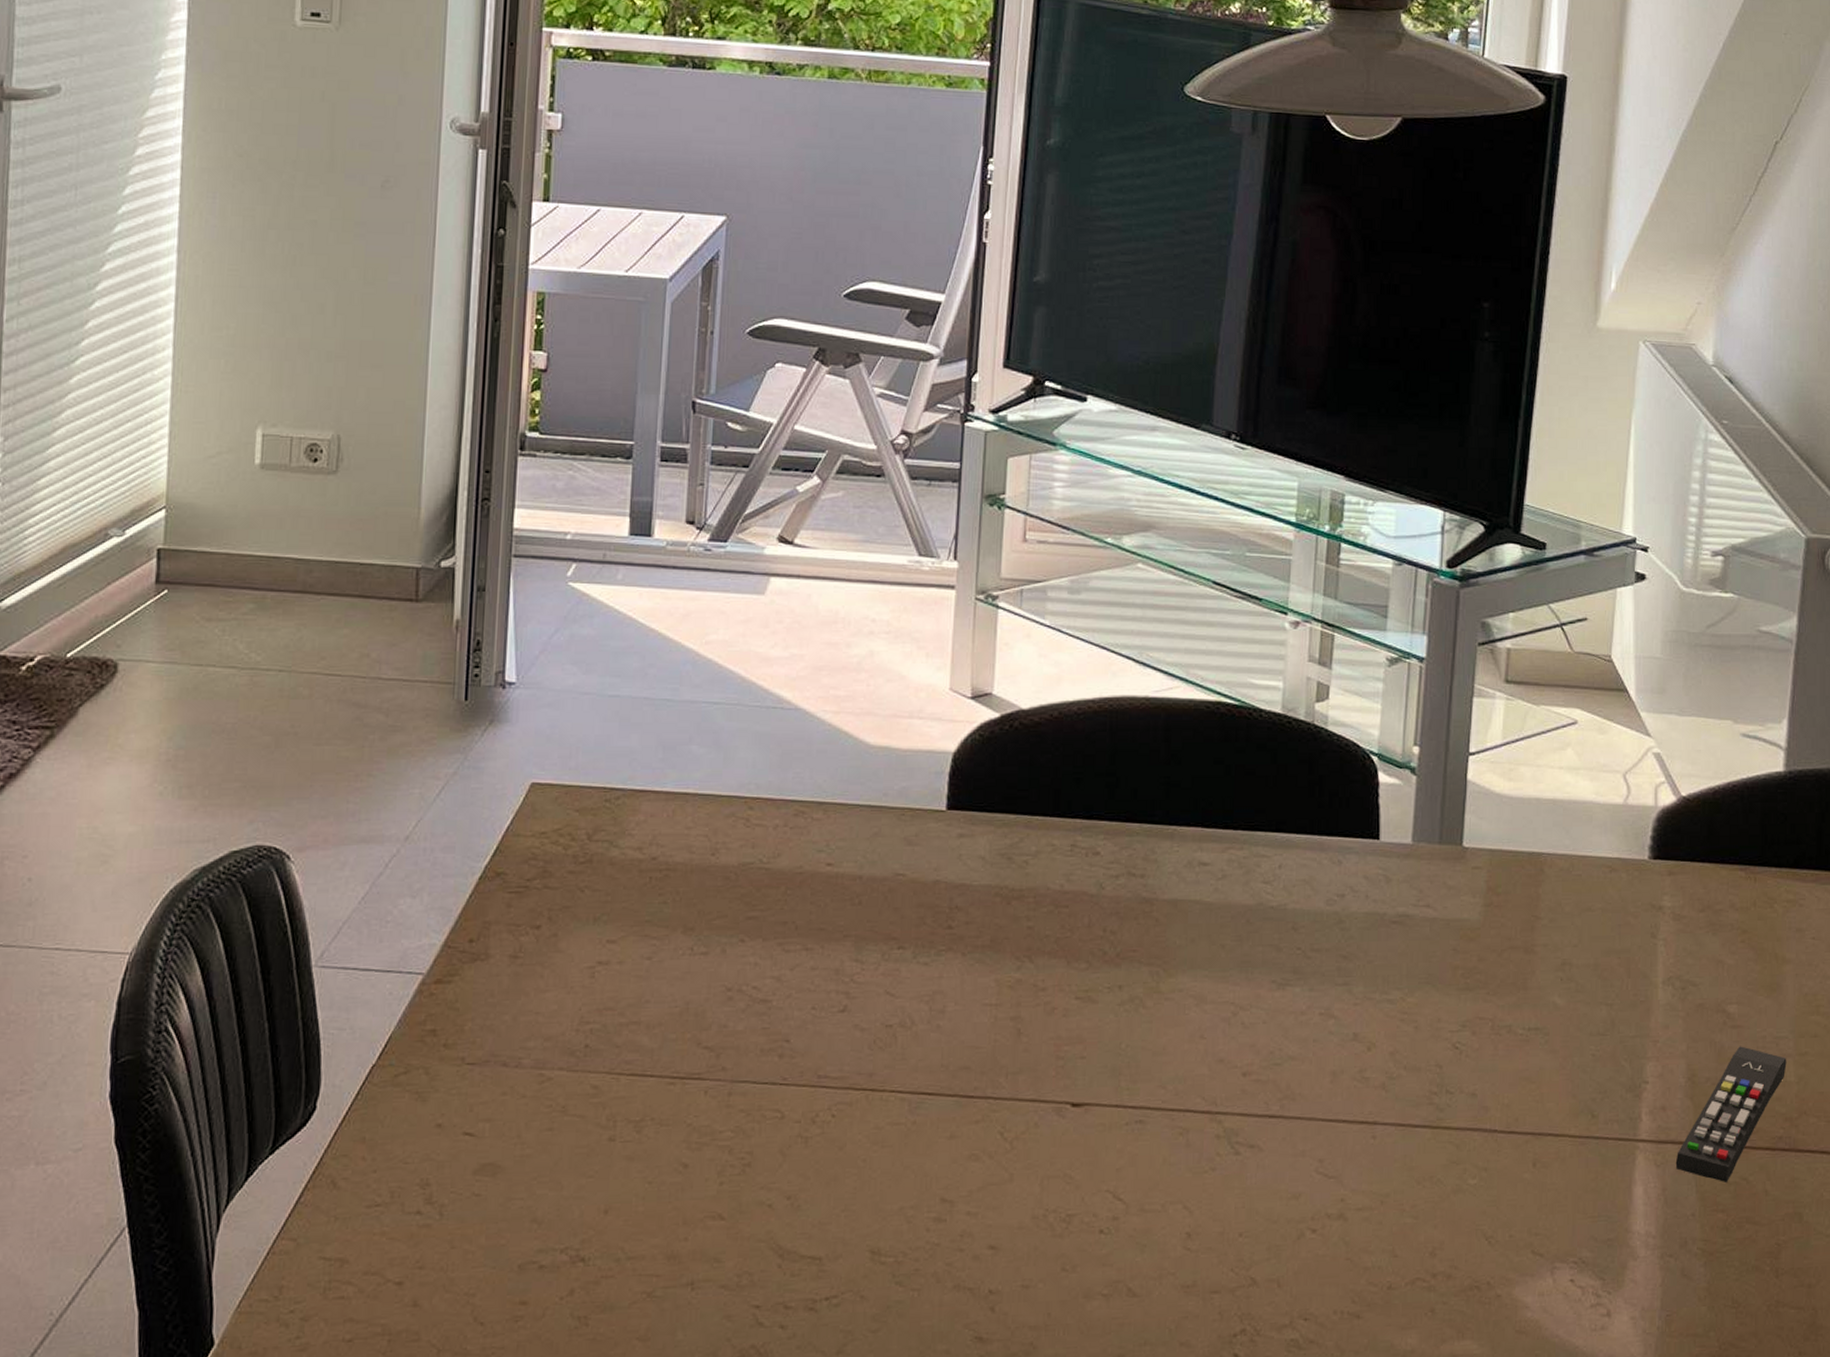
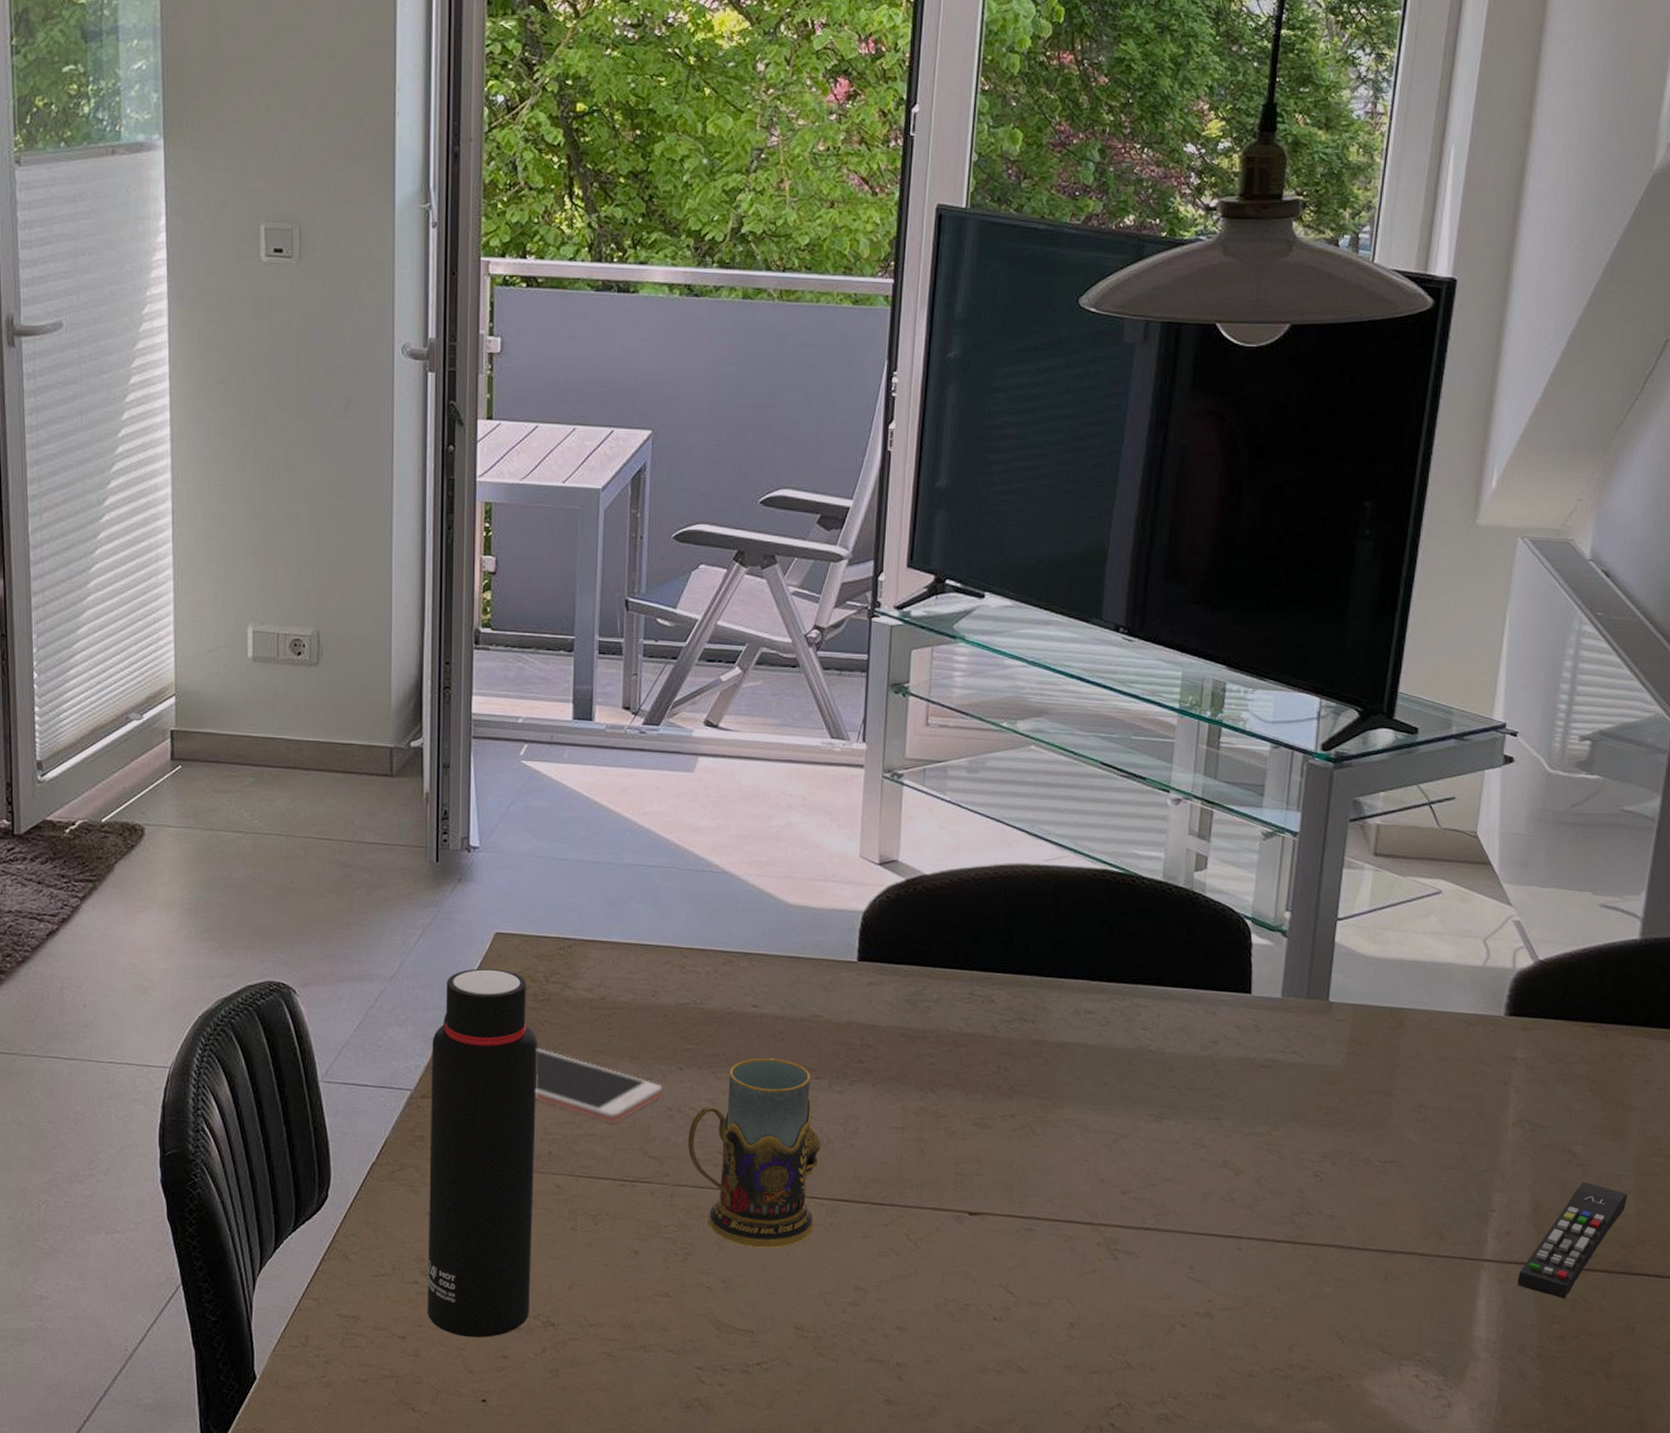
water bottle: none [430,825,577,1280] -> present [427,968,538,1338]
cell phone: none [571,920,722,1008] -> present [535,1049,663,1123]
mug: none [749,926,904,1155] -> present [688,1058,822,1248]

